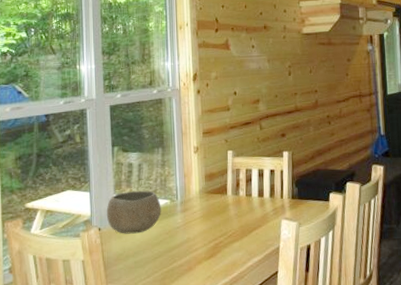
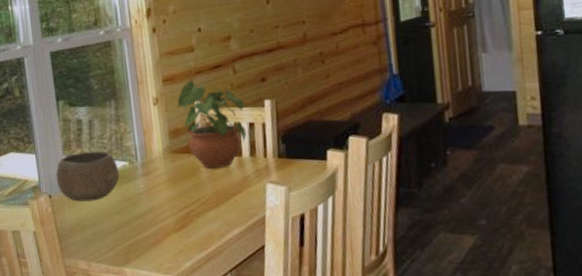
potted plant: none [214,133,268,207] -> present [177,80,247,169]

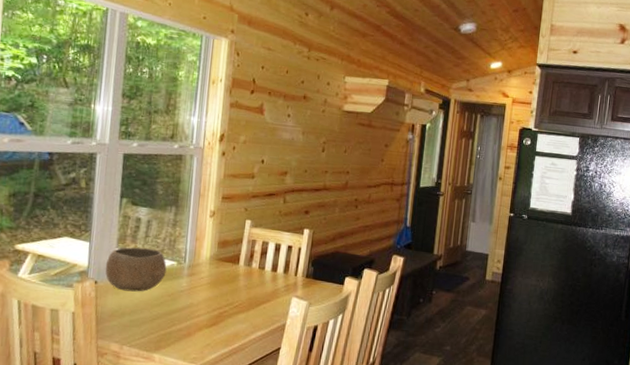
potted plant: present [177,80,247,169] -> none [230,201,288,279]

